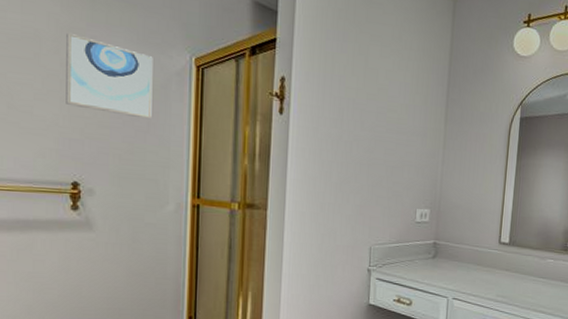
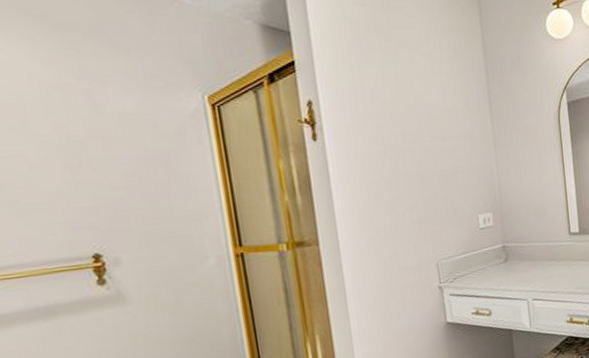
wall art: present [66,33,153,119] -> none [54,92,171,172]

